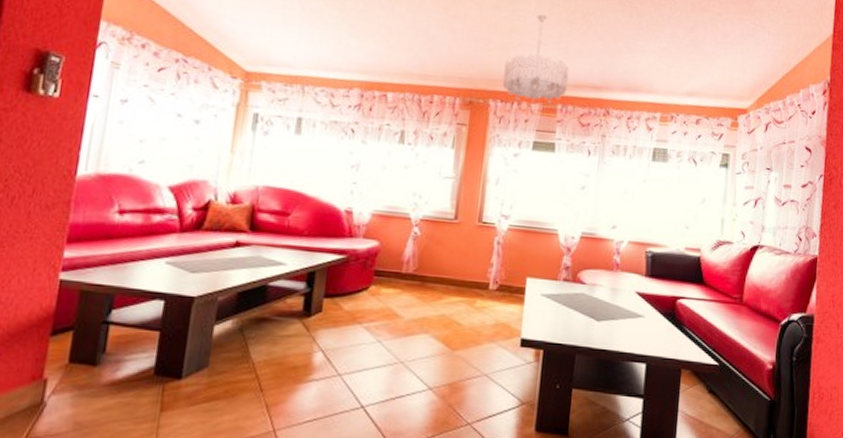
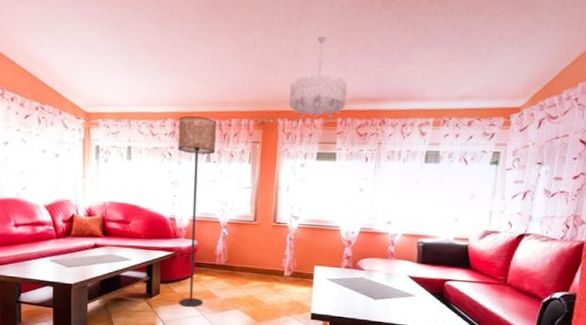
floor lamp: none [347,87,416,330] -> present [177,116,217,307]

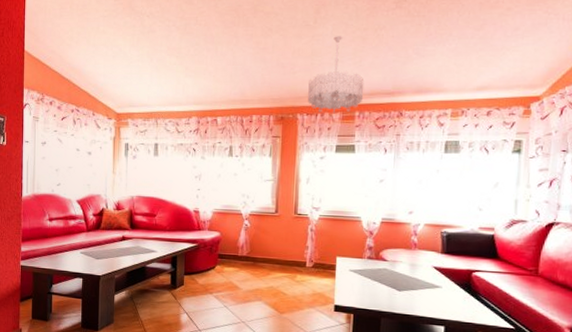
floor lamp: present [177,116,217,307] -> none [201,114,239,299]

